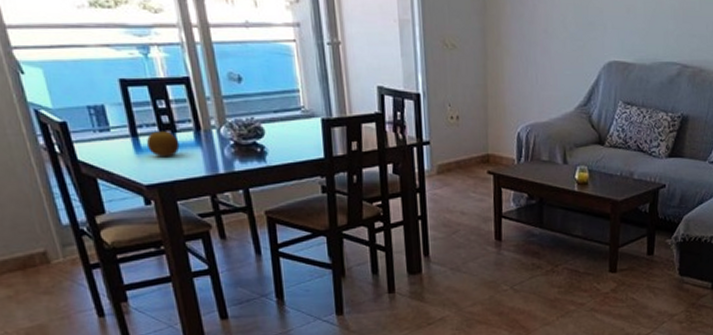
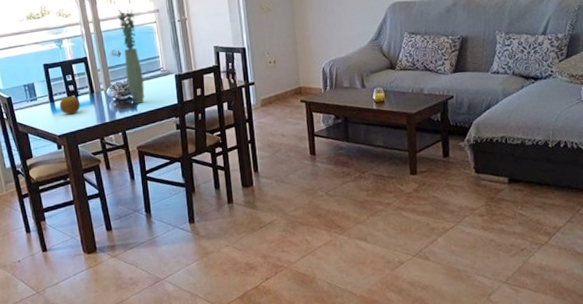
vase: none [238,13,278,152] -> present [118,9,145,104]

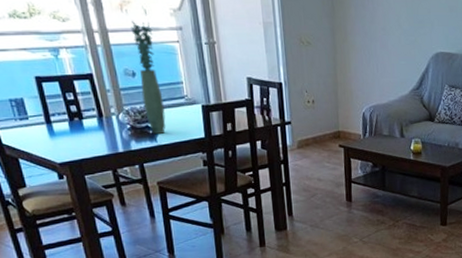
fruit: present [59,96,80,115] -> none [58,118,86,140]

